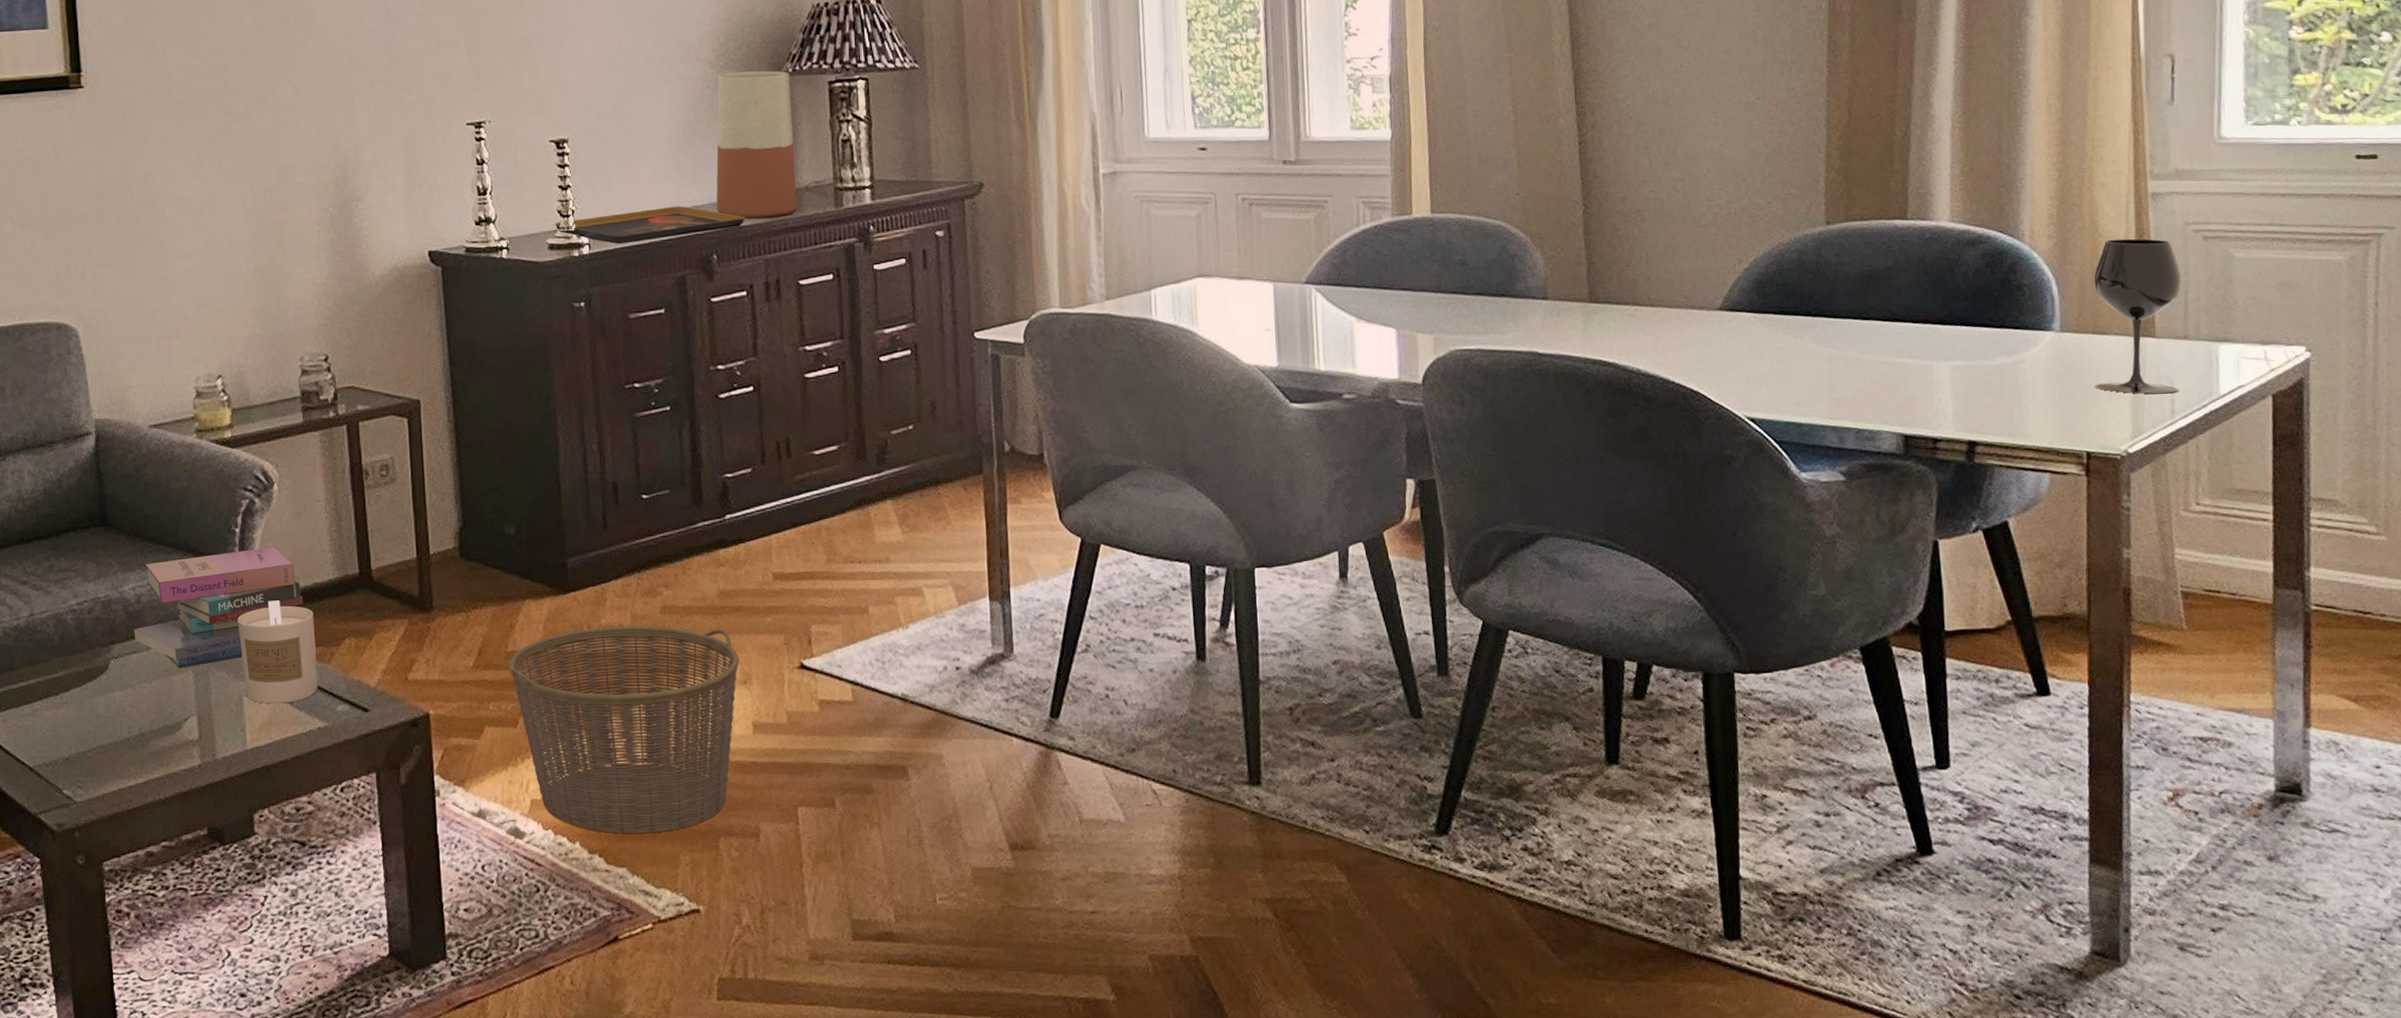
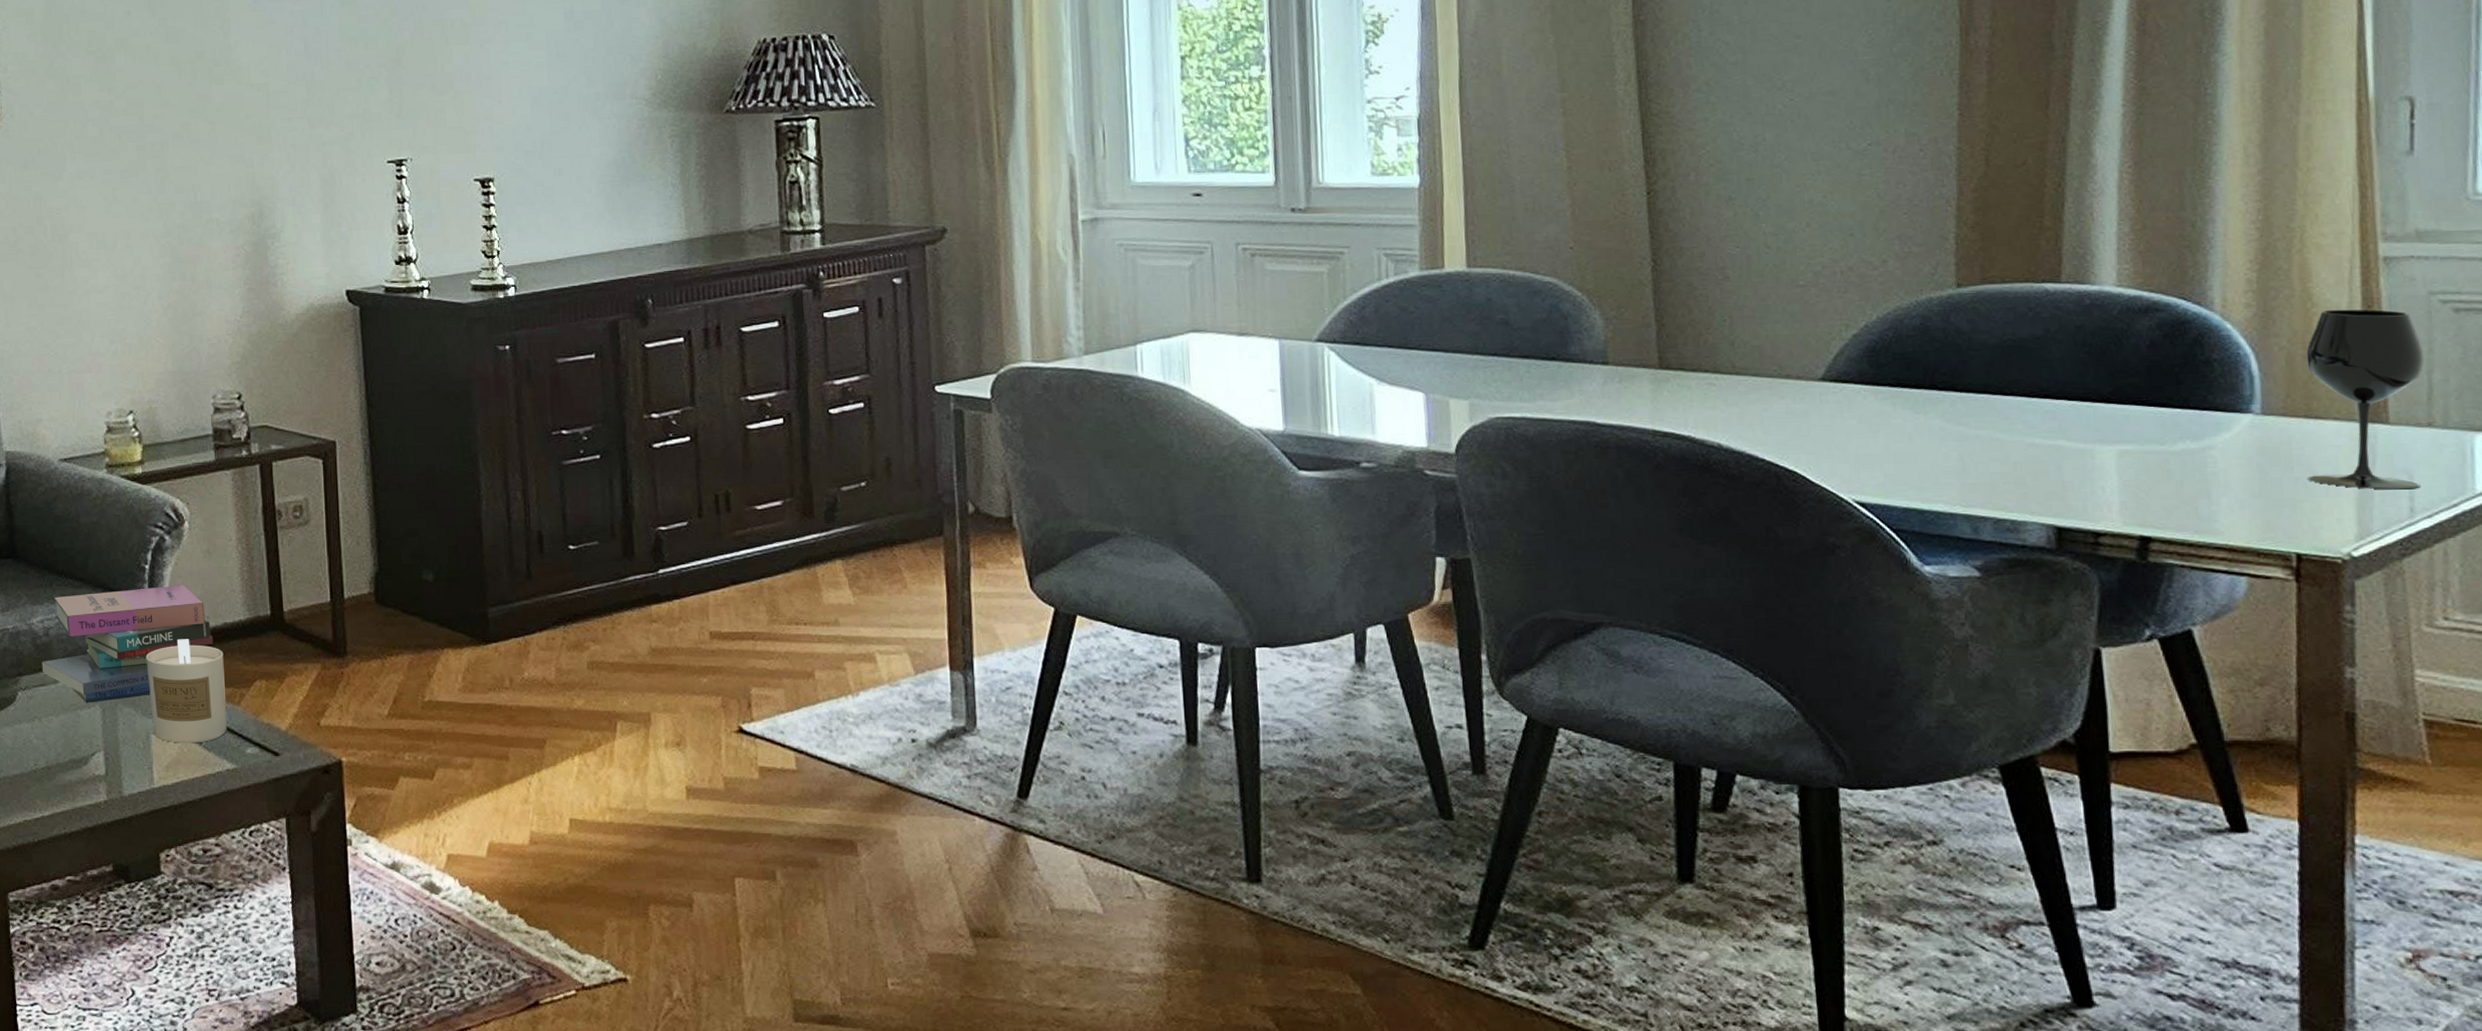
basket: present [508,625,739,835] -> none [425,680,672,897]
decorative tray: present [555,206,746,245] -> none [479,248,684,287]
vase: present [716,70,797,220] -> none [651,109,740,263]

